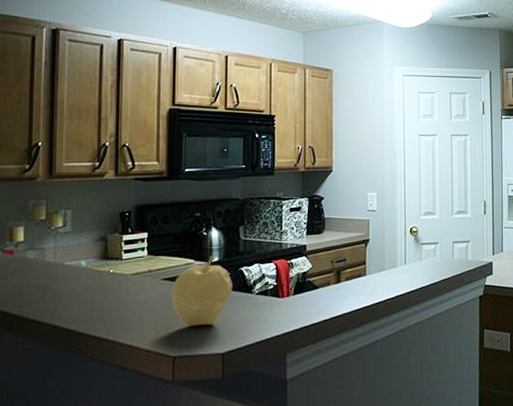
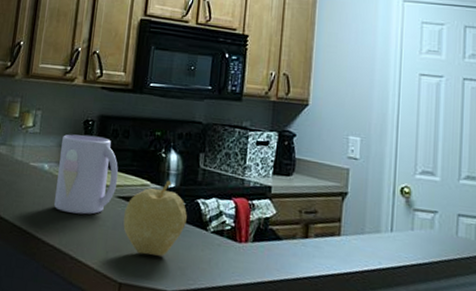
mug: none [97,226,162,303] -> present [54,134,118,215]

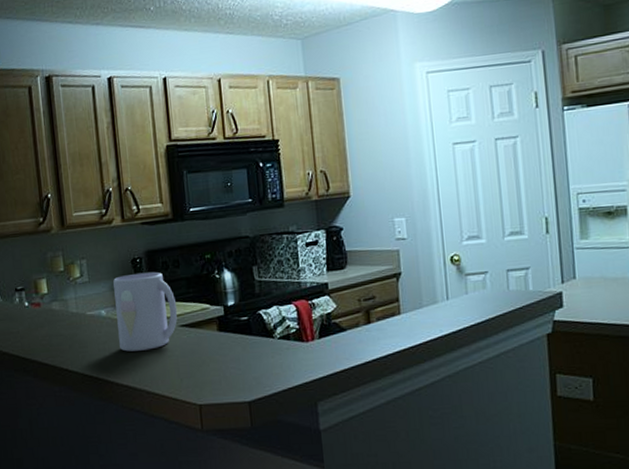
fruit: present [123,180,187,257] -> none [190,299,252,374]

